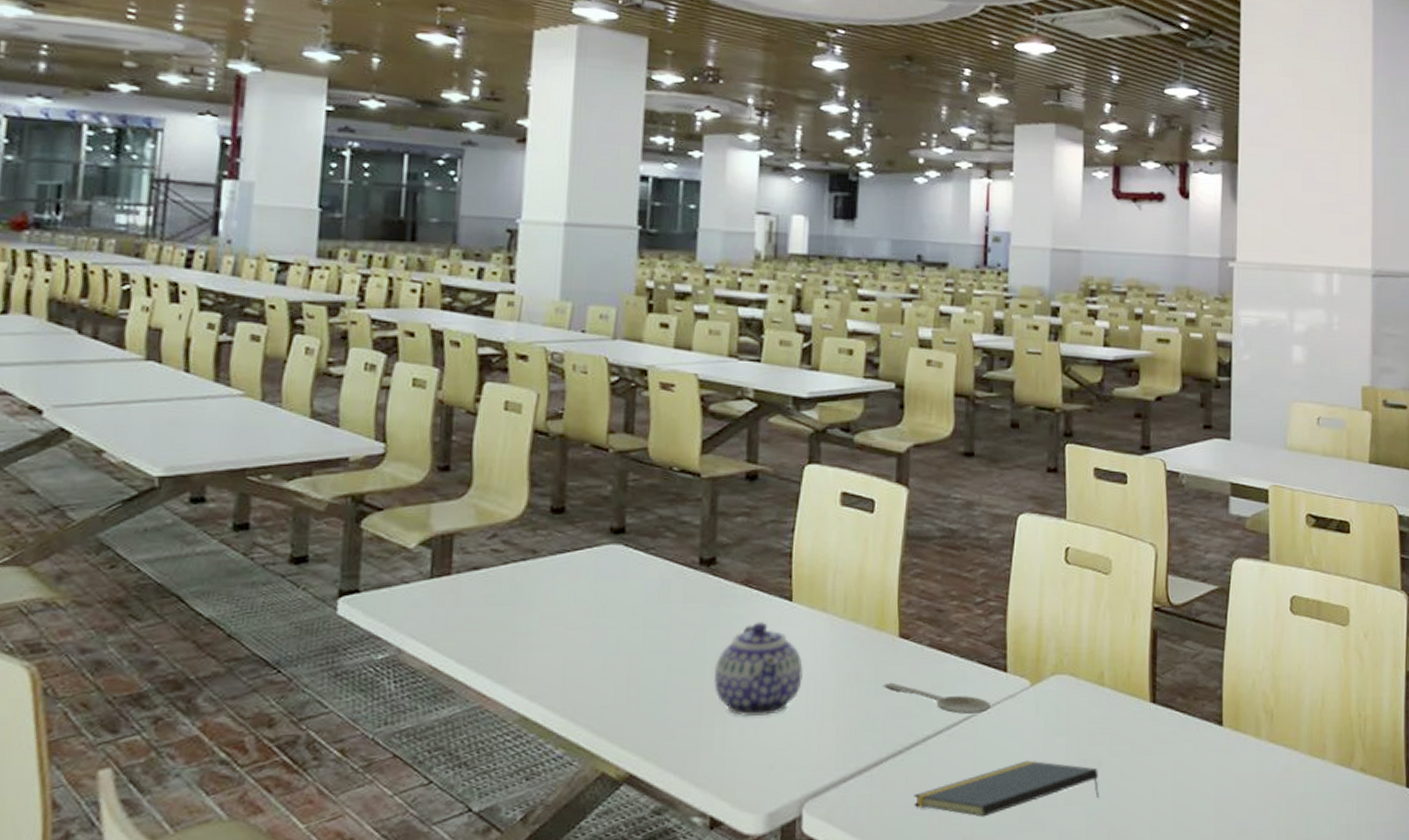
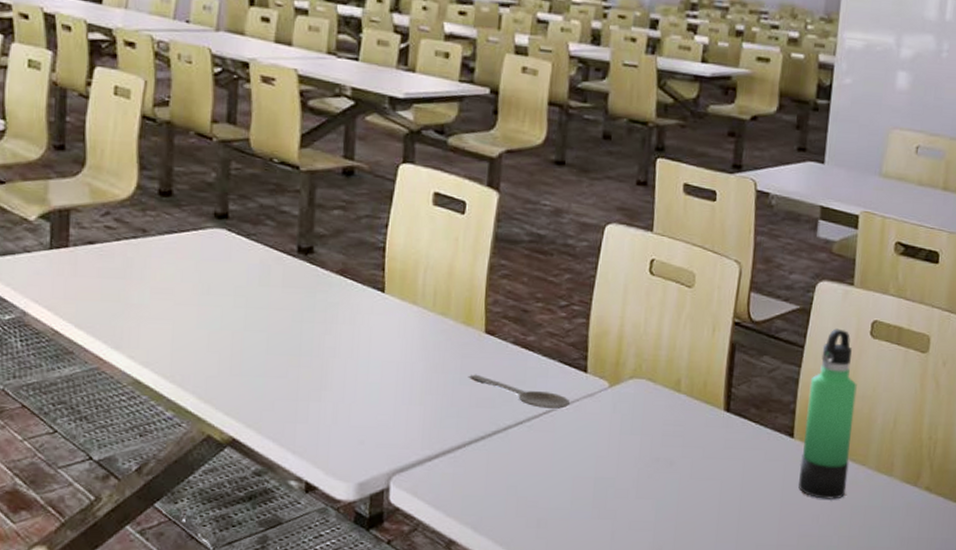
teapot: present [714,622,803,718] -> none [310,310,393,396]
notepad: present [914,760,1100,817] -> none [494,454,670,503]
thermos bottle: none [1231,607,1282,790] -> present [798,328,857,499]

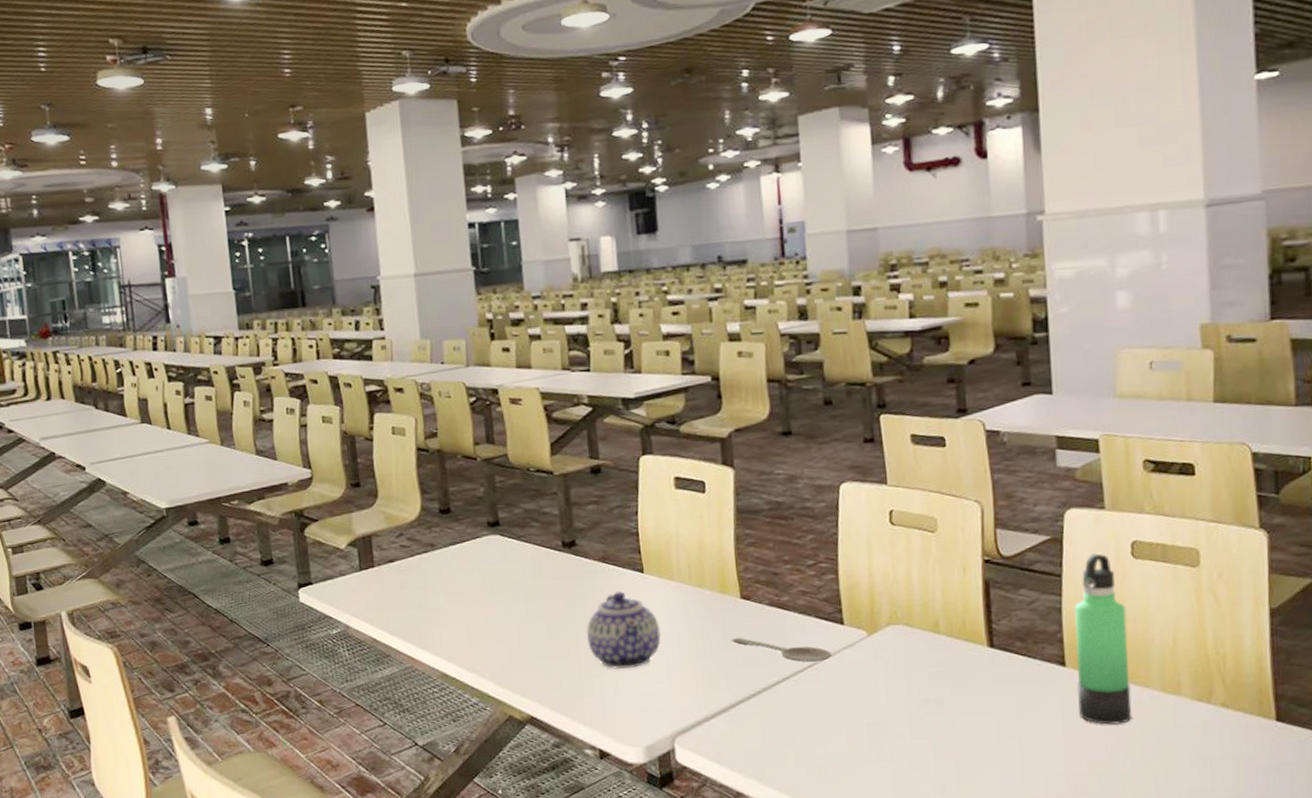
teapot: none [310,310,393,396] -> present [587,591,661,670]

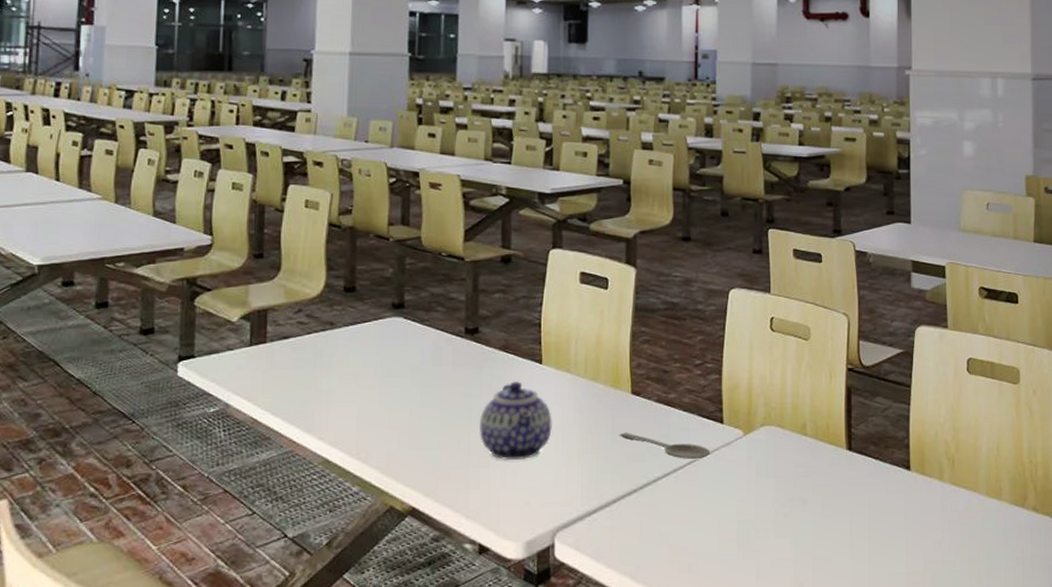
thermos bottle: present [1074,553,1132,725] -> none [918,367,962,526]

